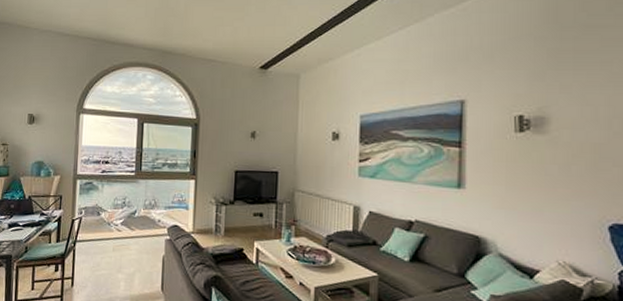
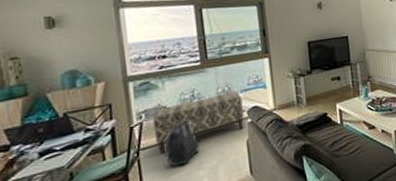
bench: none [89,206,165,250] -> present [152,91,244,154]
backpack: none [94,221,124,265] -> present [162,118,200,167]

